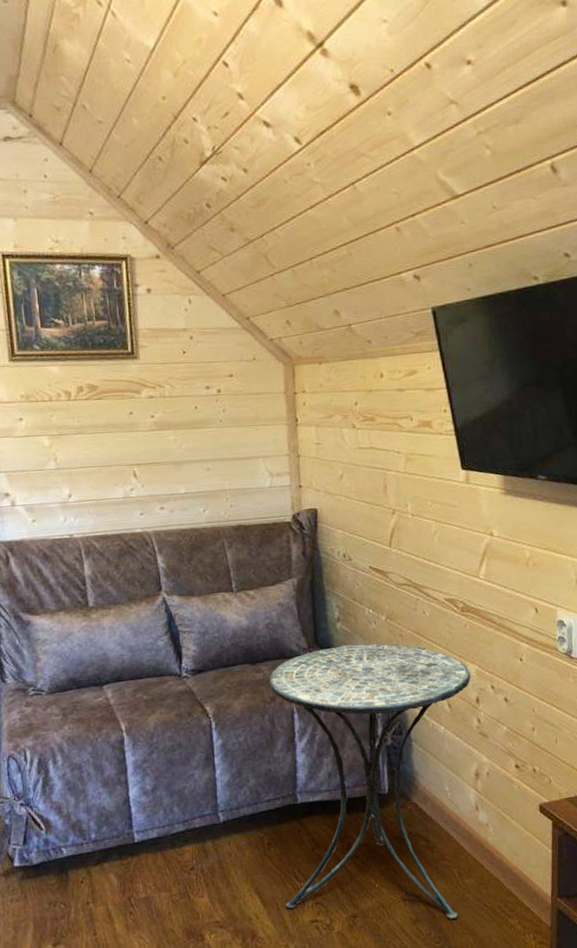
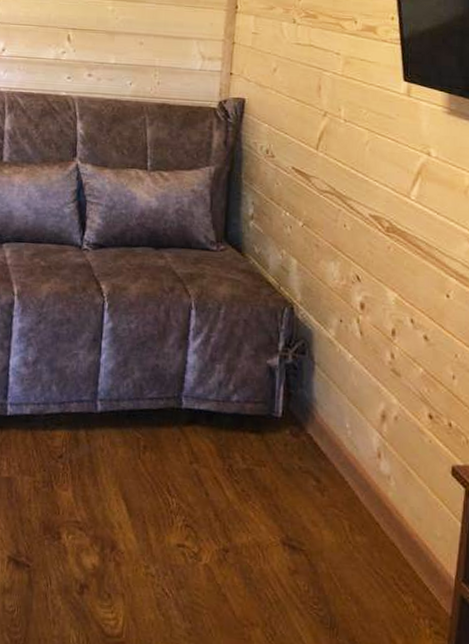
side table: present [269,643,471,919] -> none [152,245,389,580]

